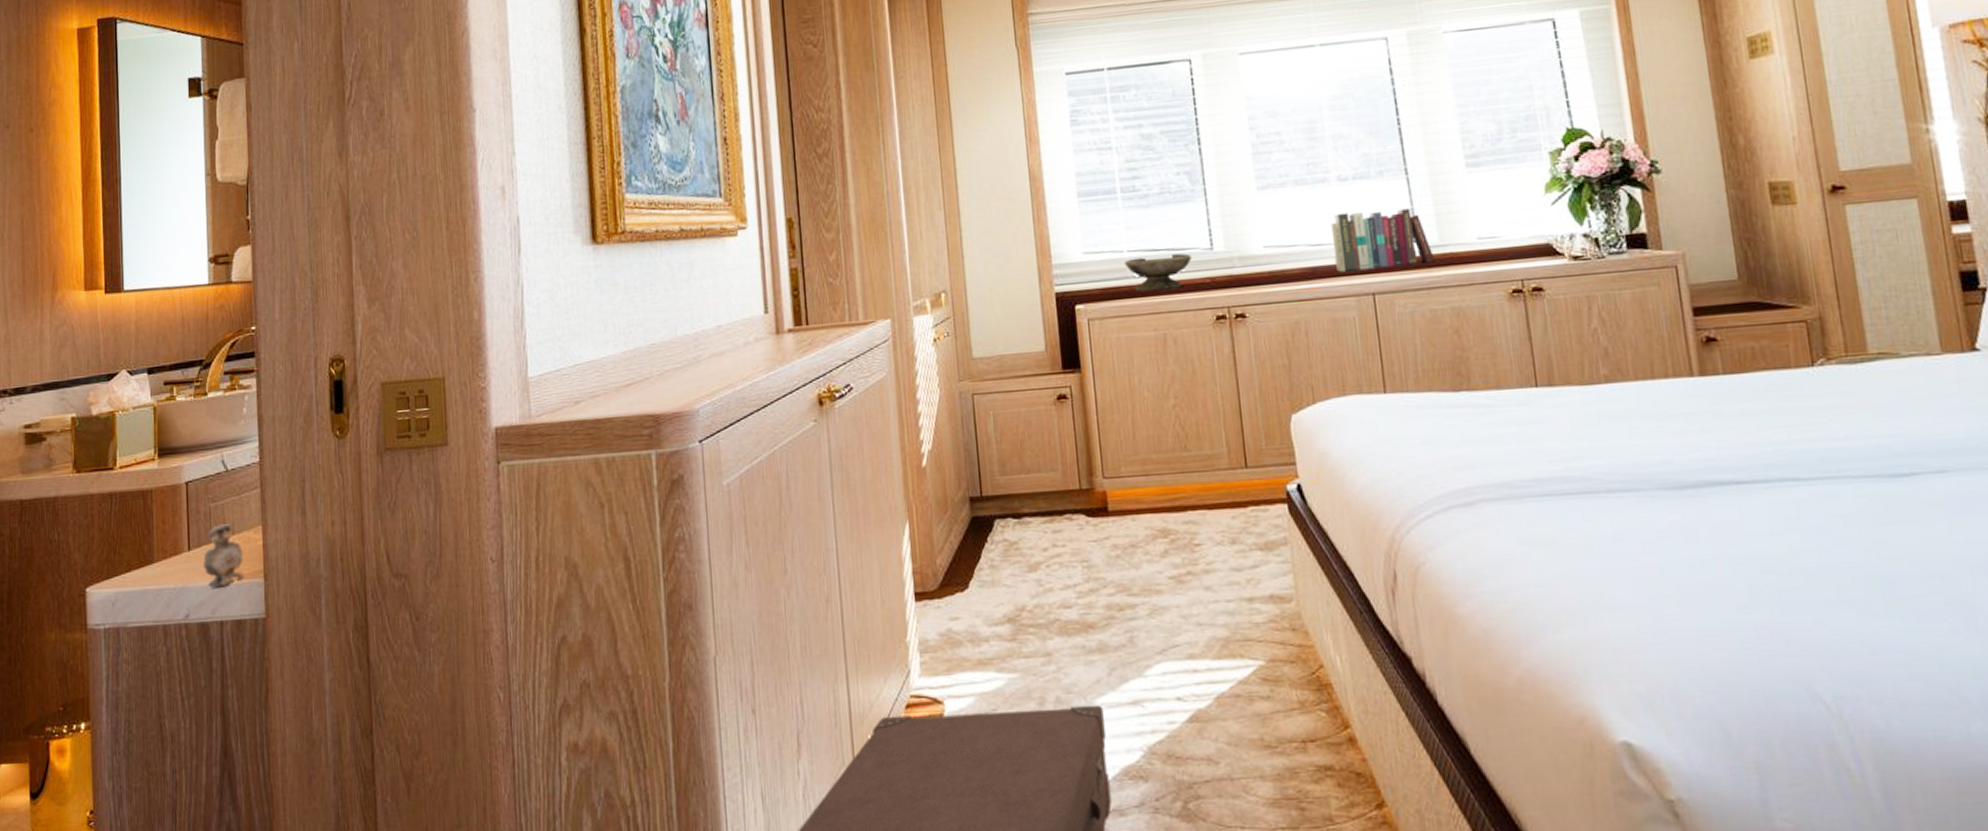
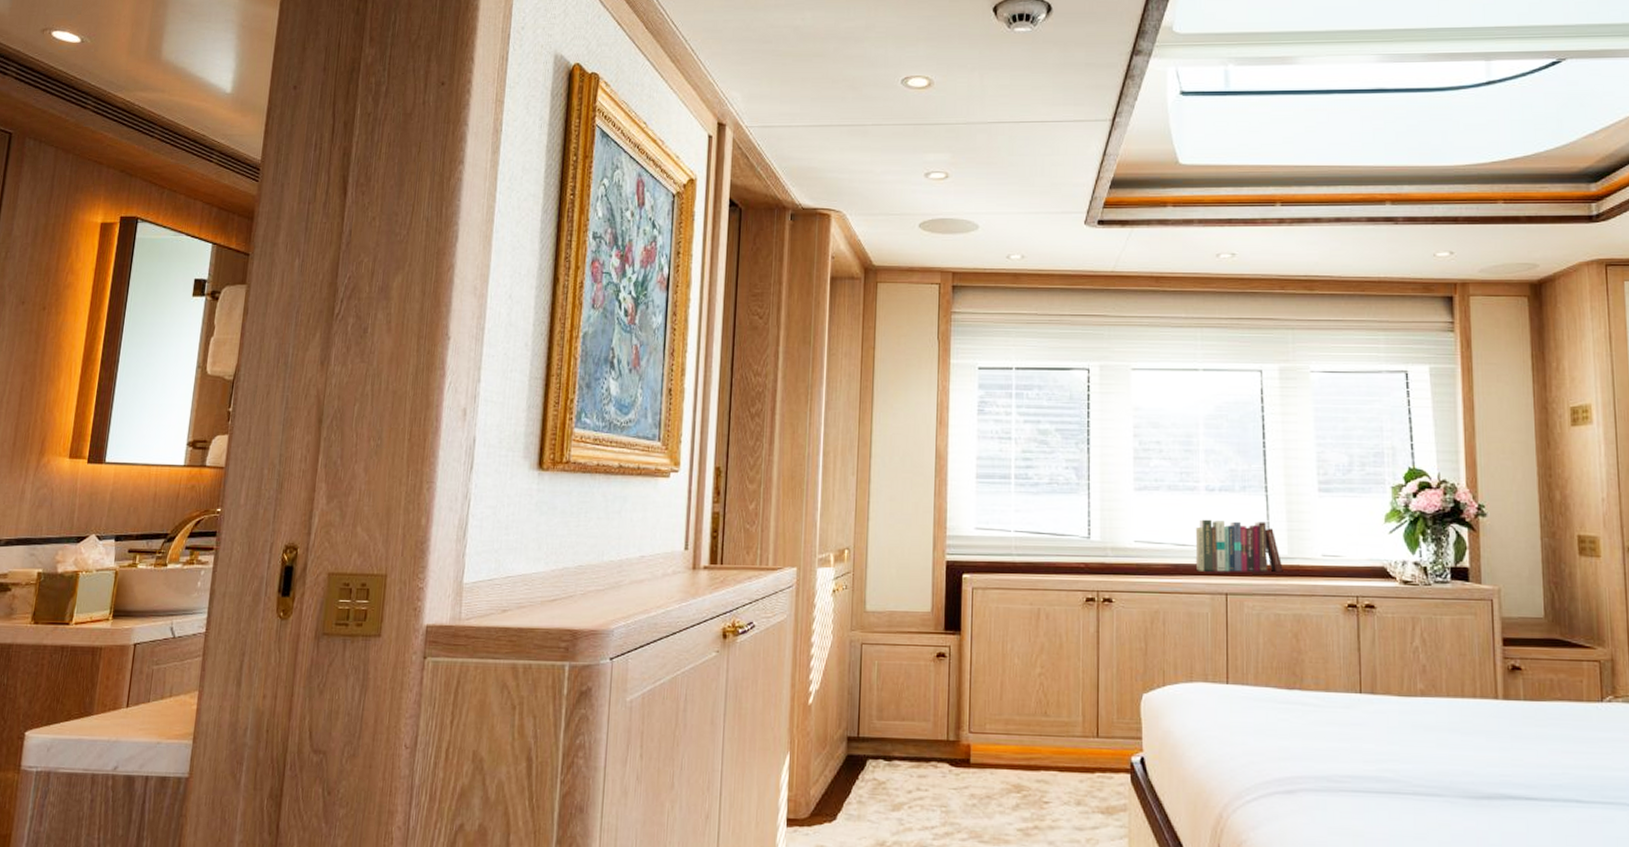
perfume bottle: present [202,524,244,588] -> none [137,686,178,745]
decorative bowl: present [1125,253,1192,292] -> none [1011,538,1070,569]

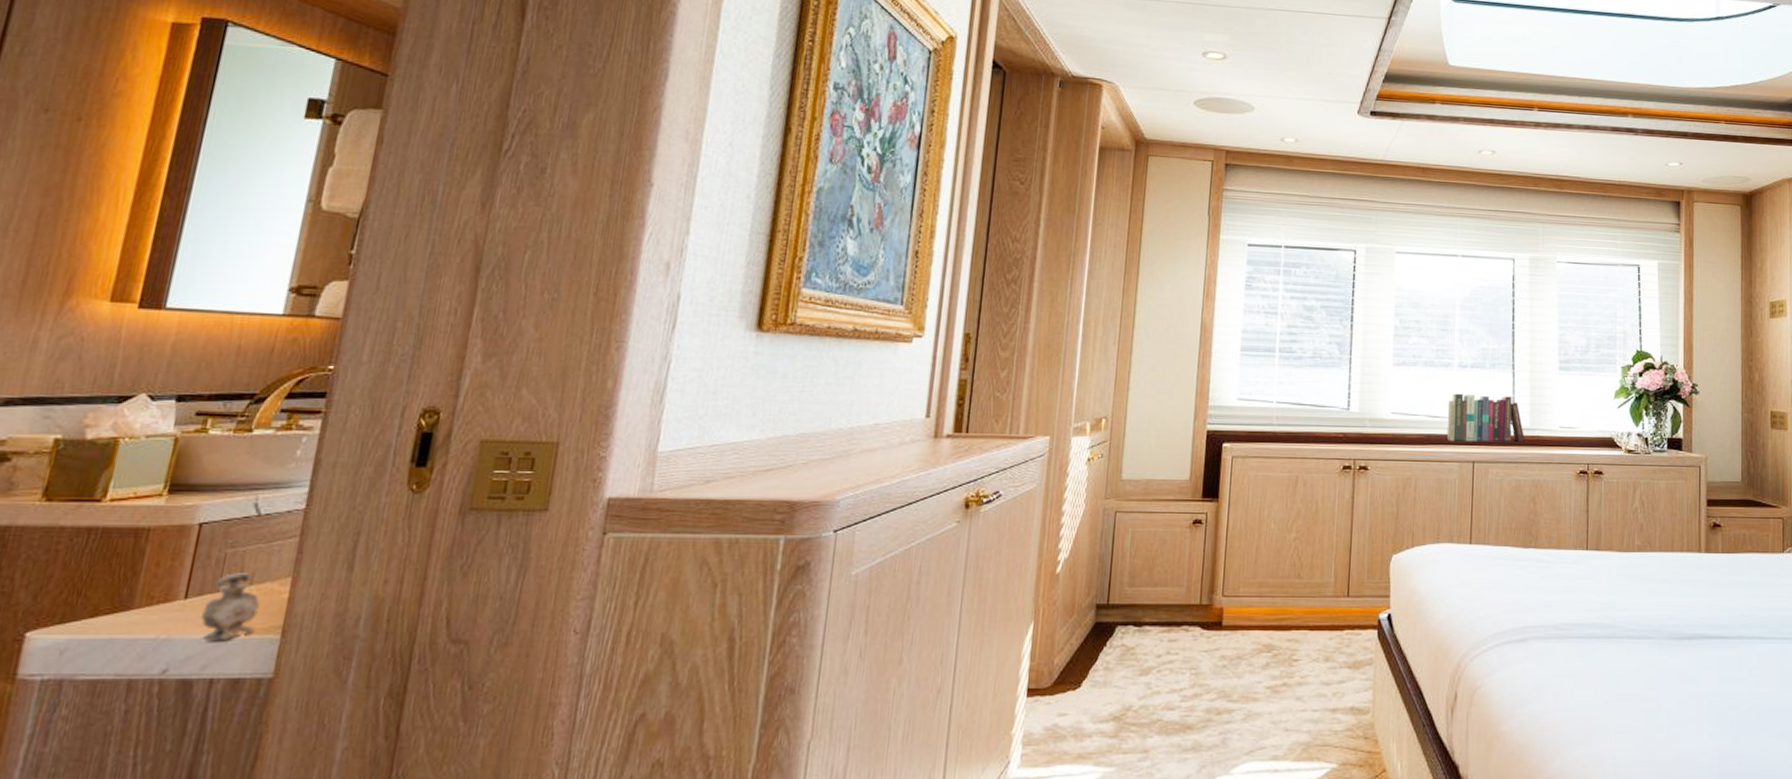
perfume bottle: none [137,686,178,745] -> present [199,573,260,642]

